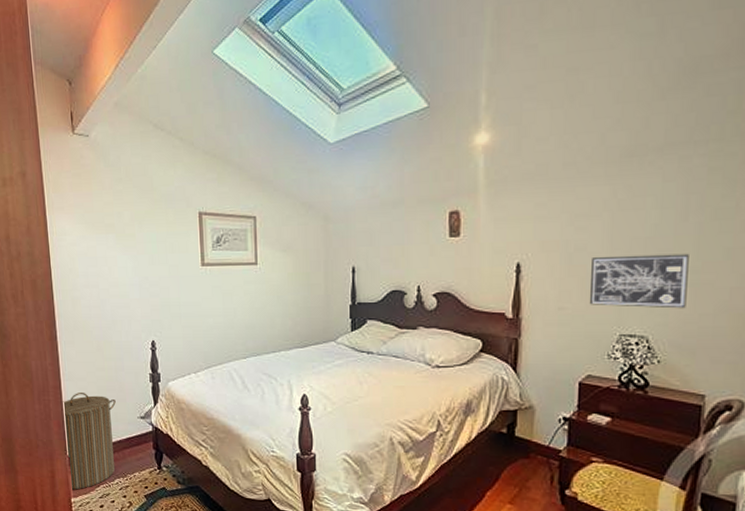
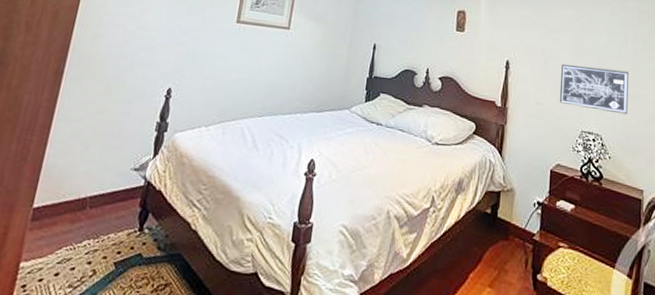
laundry hamper: present [62,393,116,490] -> none [25,135,111,252]

